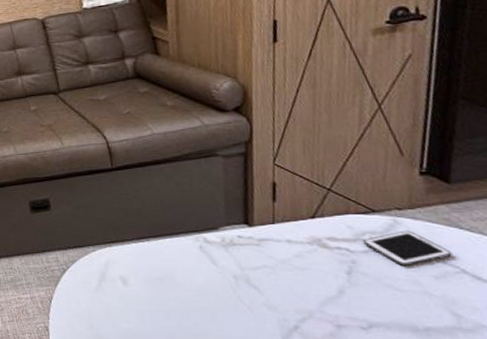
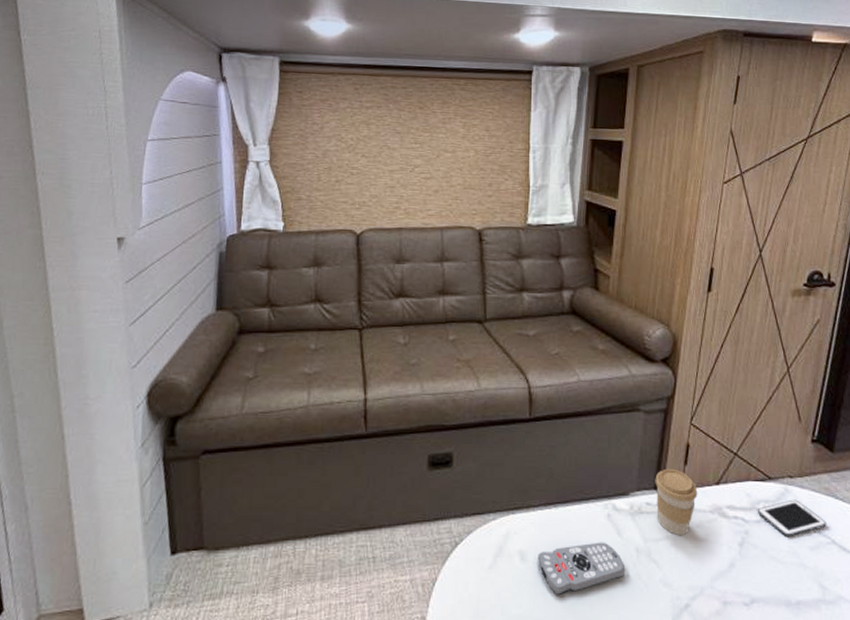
remote control: none [138,270,226,313] -> present [538,542,626,595]
coffee cup: none [243,205,292,265] -> present [655,468,698,536]

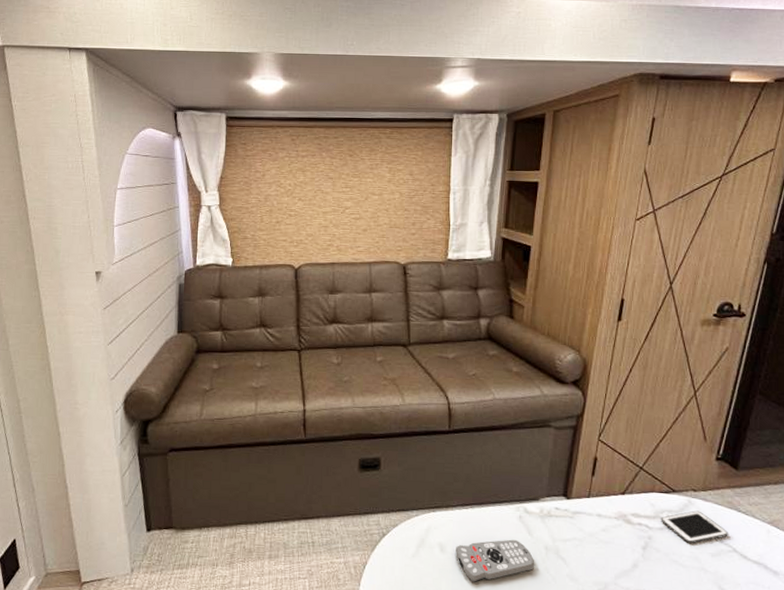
coffee cup: present [655,468,698,536] -> none [564,478,604,538]

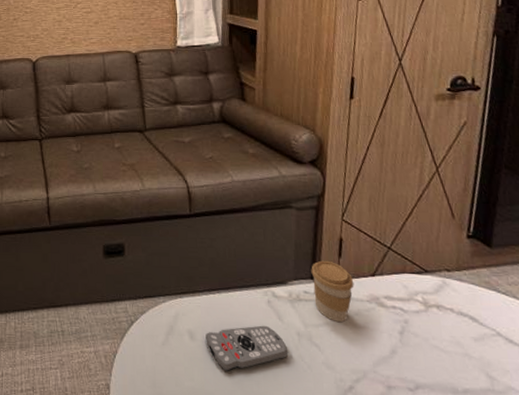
coffee cup: none [564,478,604,538] -> present [311,260,354,323]
cell phone: present [660,510,728,544] -> none [415,292,490,328]

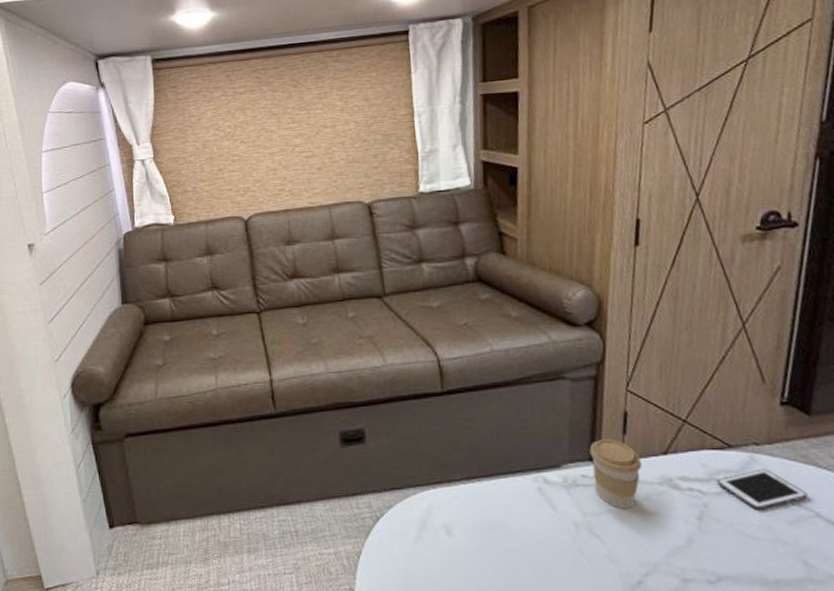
remote control: present [205,325,289,371] -> none [465,516,564,569]
cell phone: none [415,292,490,328] -> present [717,469,808,511]

